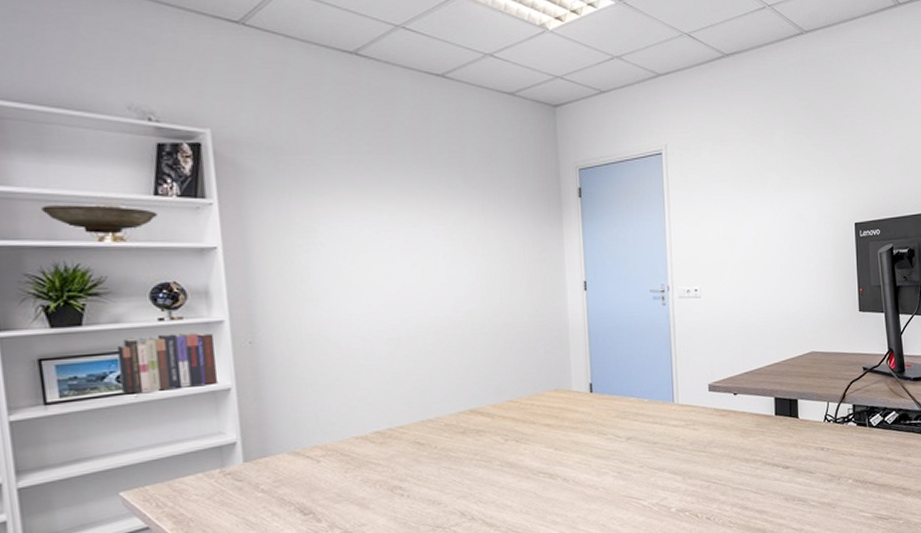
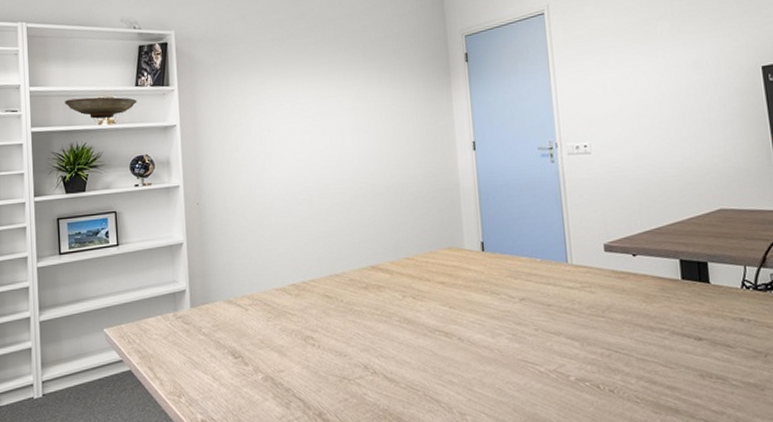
books: present [118,333,217,395] -> none [108,196,173,247]

